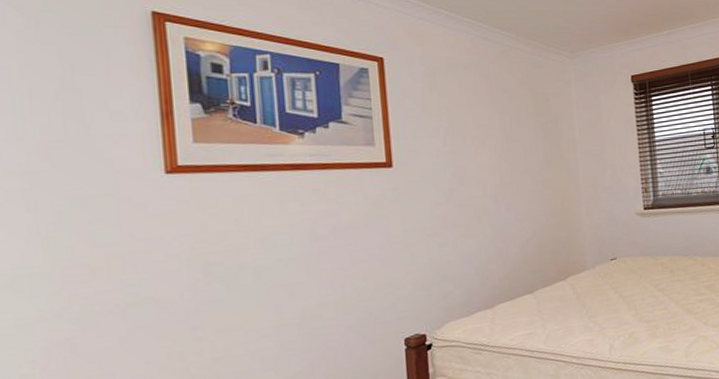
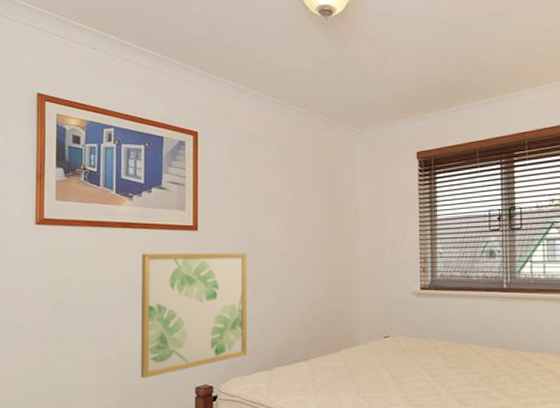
wall art: none [322,187,464,339] -> present [140,253,248,379]

